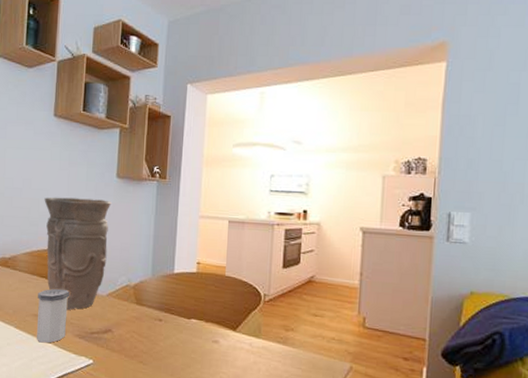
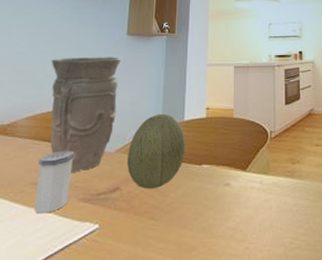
fruit: none [118,263,175,335] -> present [127,113,186,189]

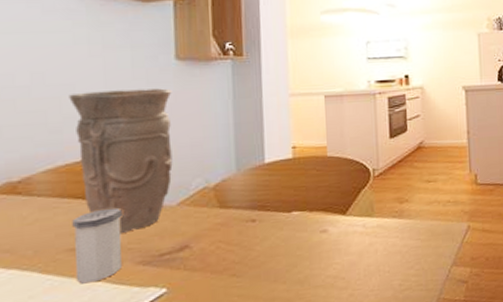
fruit: present [127,113,186,189] -> none [195,156,270,244]

